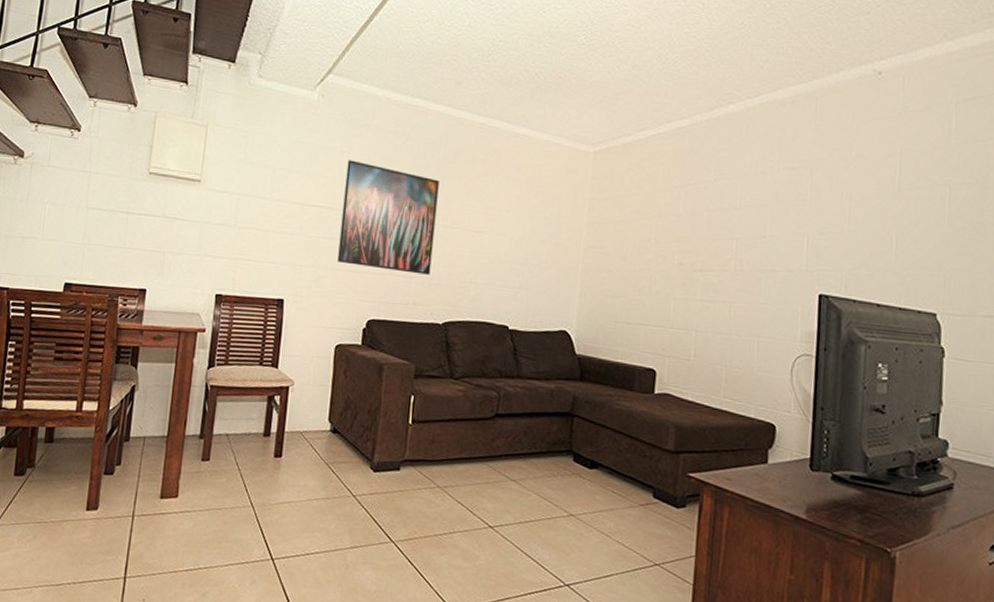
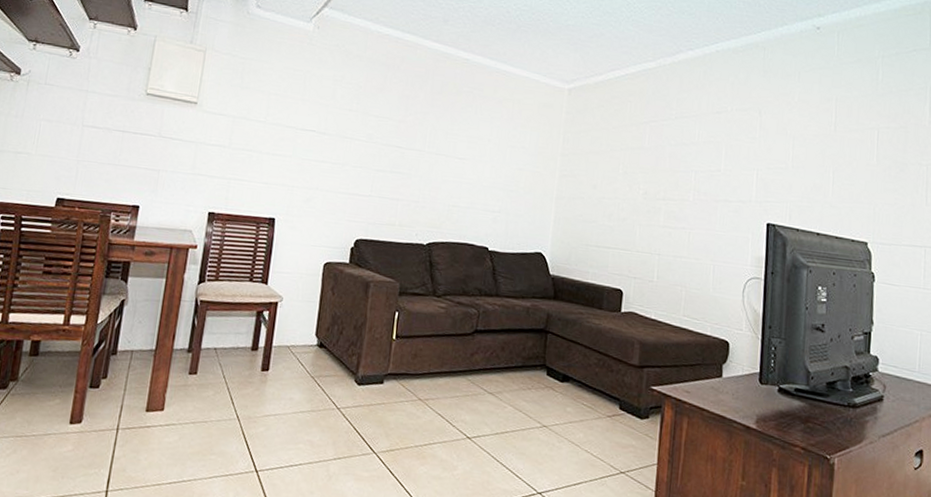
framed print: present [337,160,440,275] -> none [328,88,426,198]

